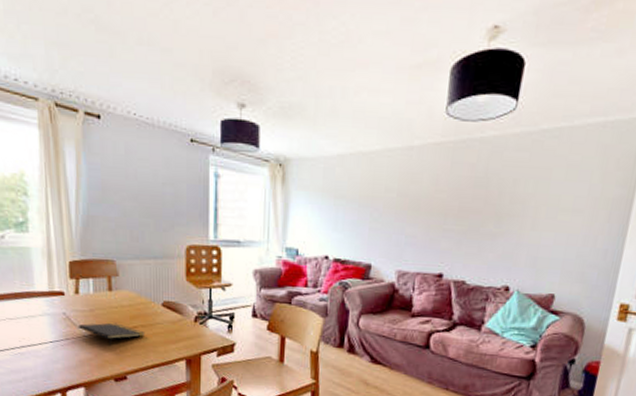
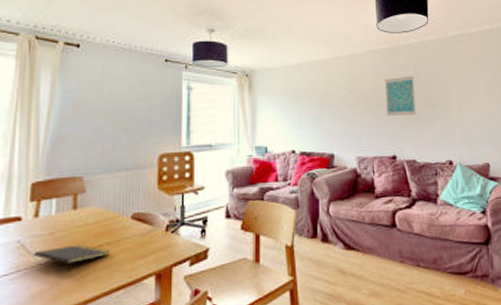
wall art: none [440,179,484,229] -> present [384,76,417,116]

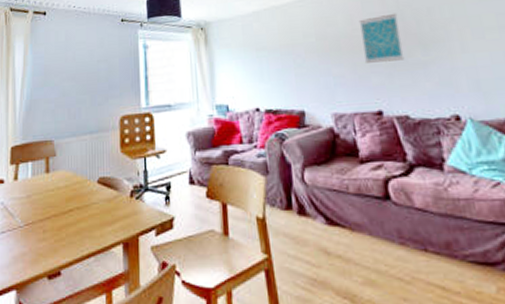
notepad: present [33,244,111,271] -> none [14,208,81,235]

